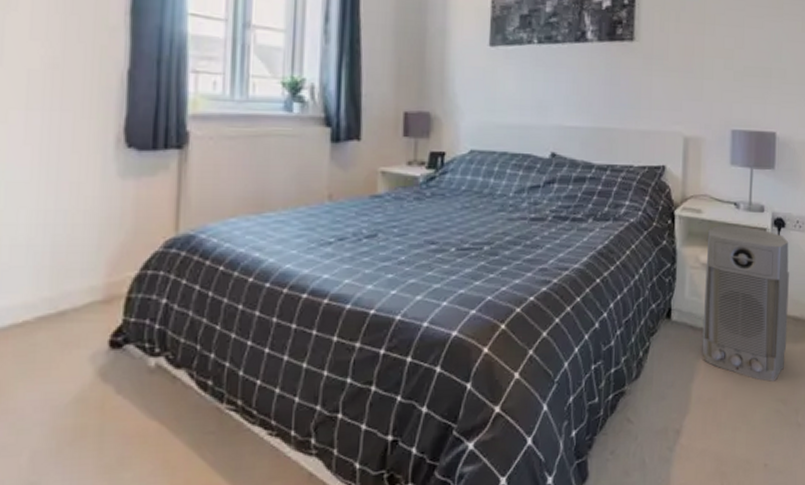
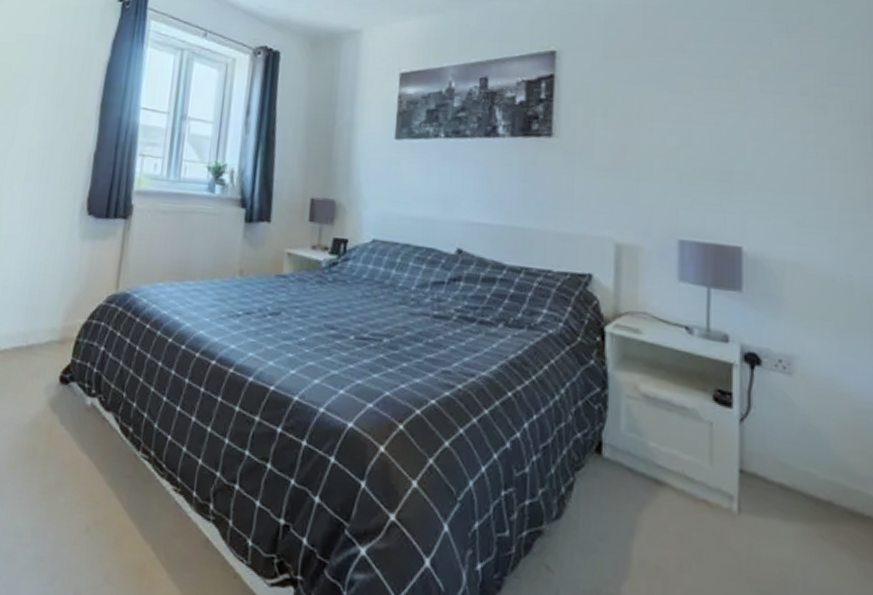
air purifier: present [702,225,789,382] -> none [645,350,771,566]

